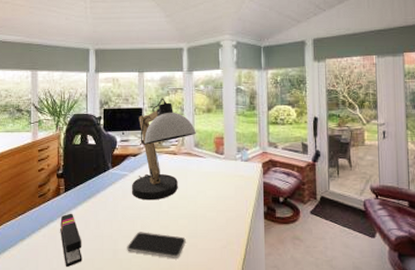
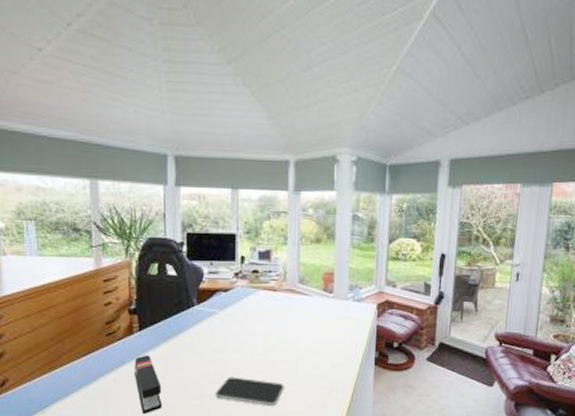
desk lamp: present [131,98,196,201] -> none [221,222,301,343]

